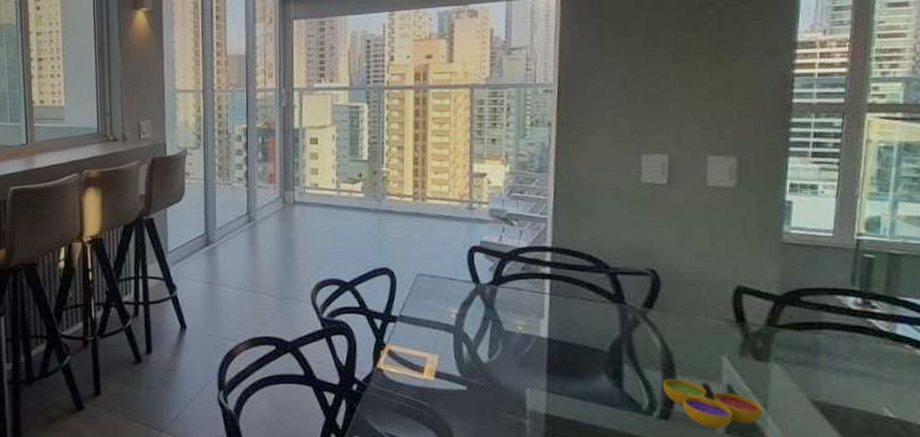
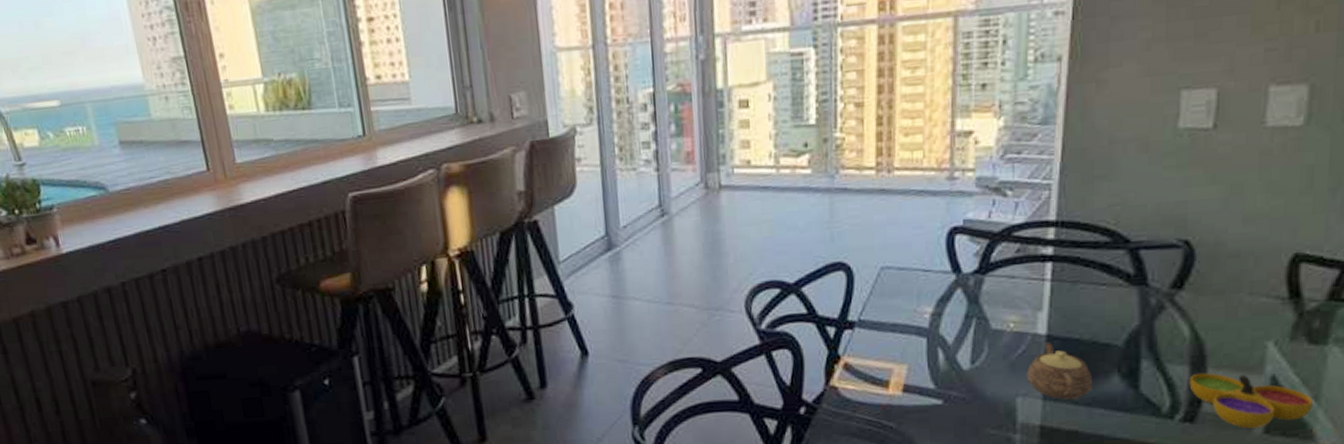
teapot: none [533,344,586,393] -> present [1026,342,1093,400]

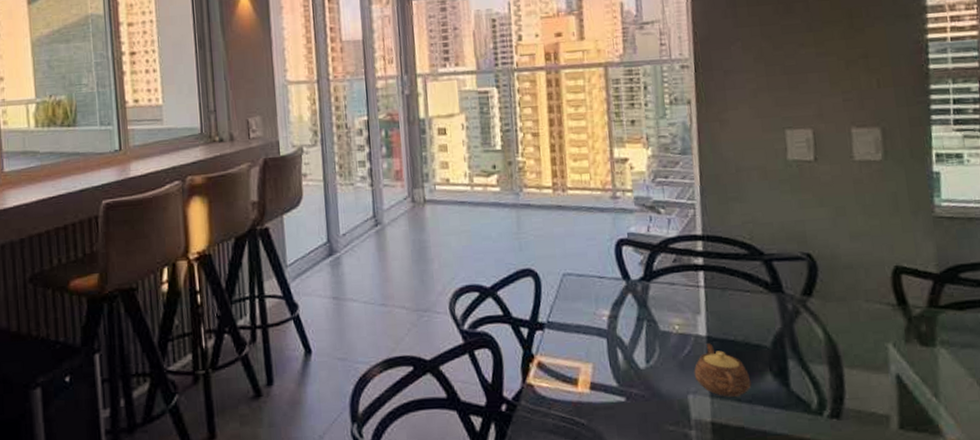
decorative bowl: present [1189,372,1313,429] -> none [830,372,935,424]

